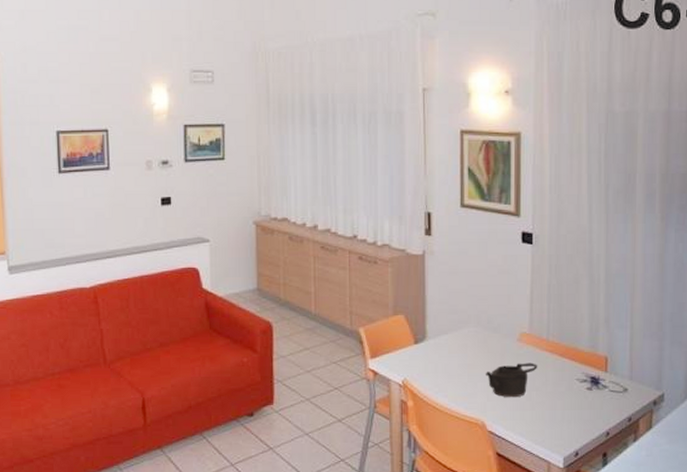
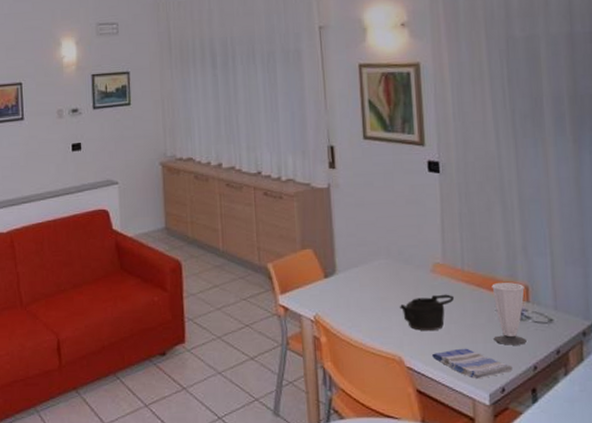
dish towel: none [513,414,587,444] -> present [432,348,513,380]
cup: none [572,353,604,412] -> present [492,282,527,345]

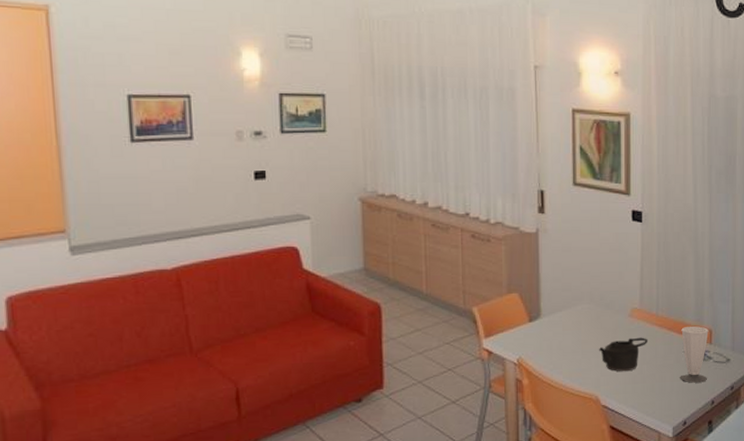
dish towel: present [432,348,513,380] -> none [626,386,694,415]

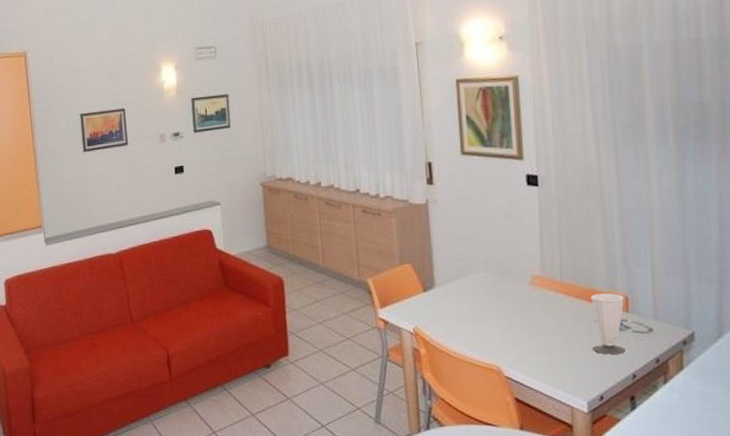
teapot: present [599,337,649,372] -> none [498,305,553,342]

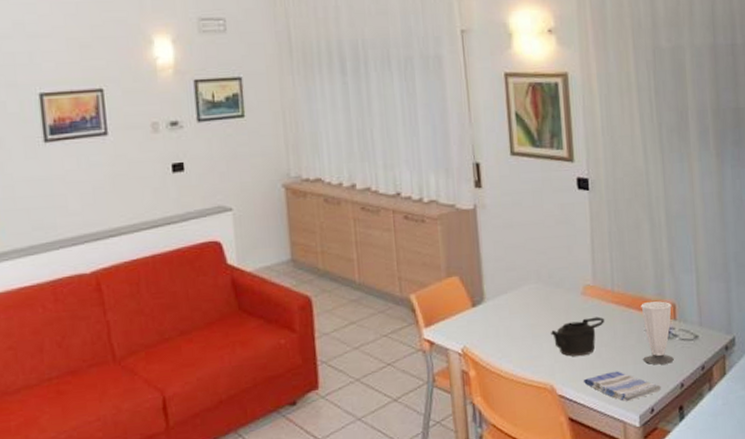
teapot: none [498,305,553,342] -> present [551,316,605,357]
dish towel: none [531,358,611,388] -> present [584,371,661,402]

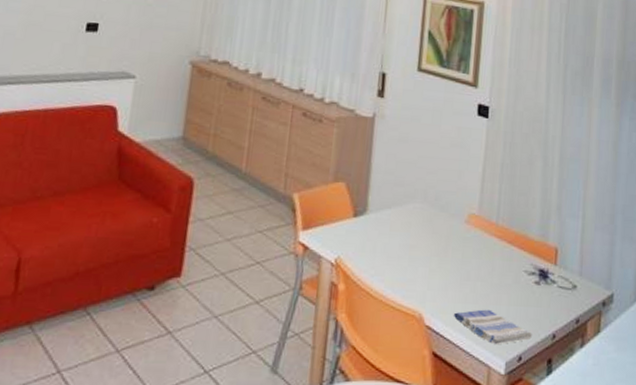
teapot: present [551,316,605,357] -> none [428,247,485,288]
cup: present [641,301,674,365] -> none [518,242,554,311]

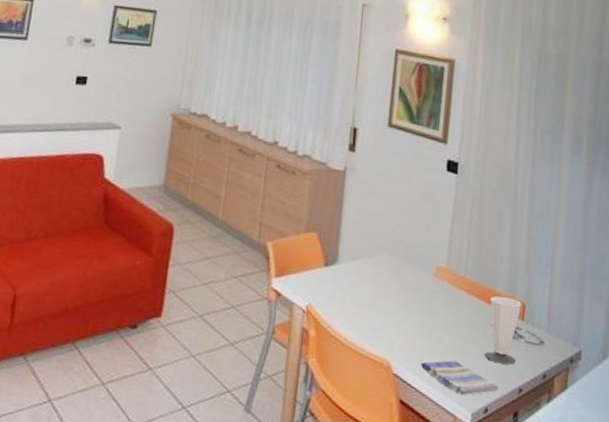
cup: none [518,242,554,311] -> present [484,296,522,365]

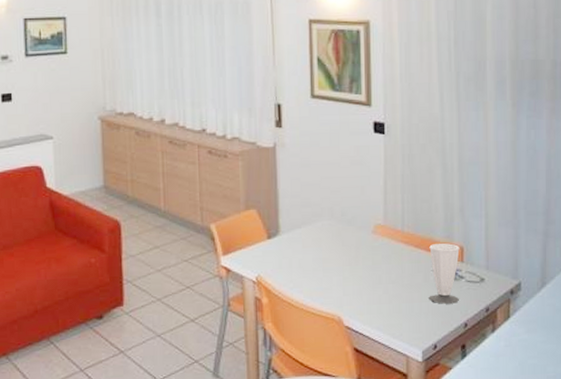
dish towel: present [421,360,499,396] -> none [370,307,445,337]

